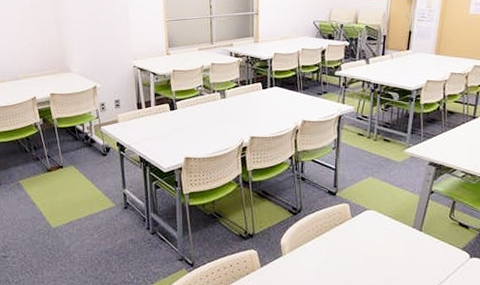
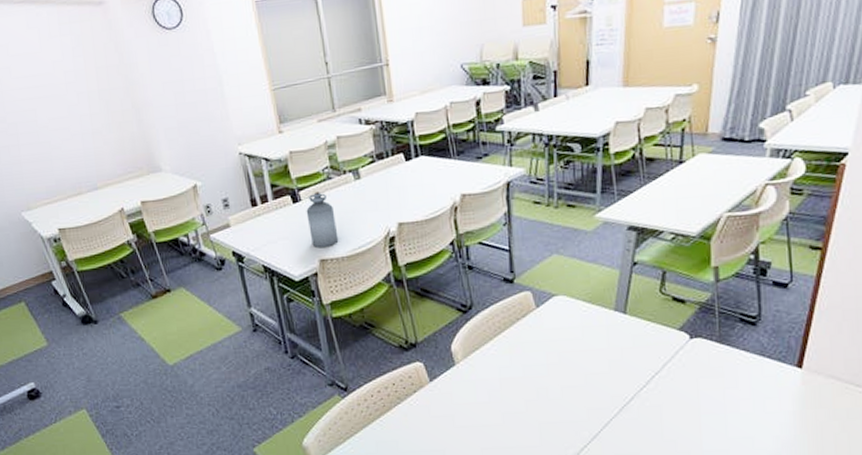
bottle: none [179,103,203,149] -> present [306,190,339,248]

